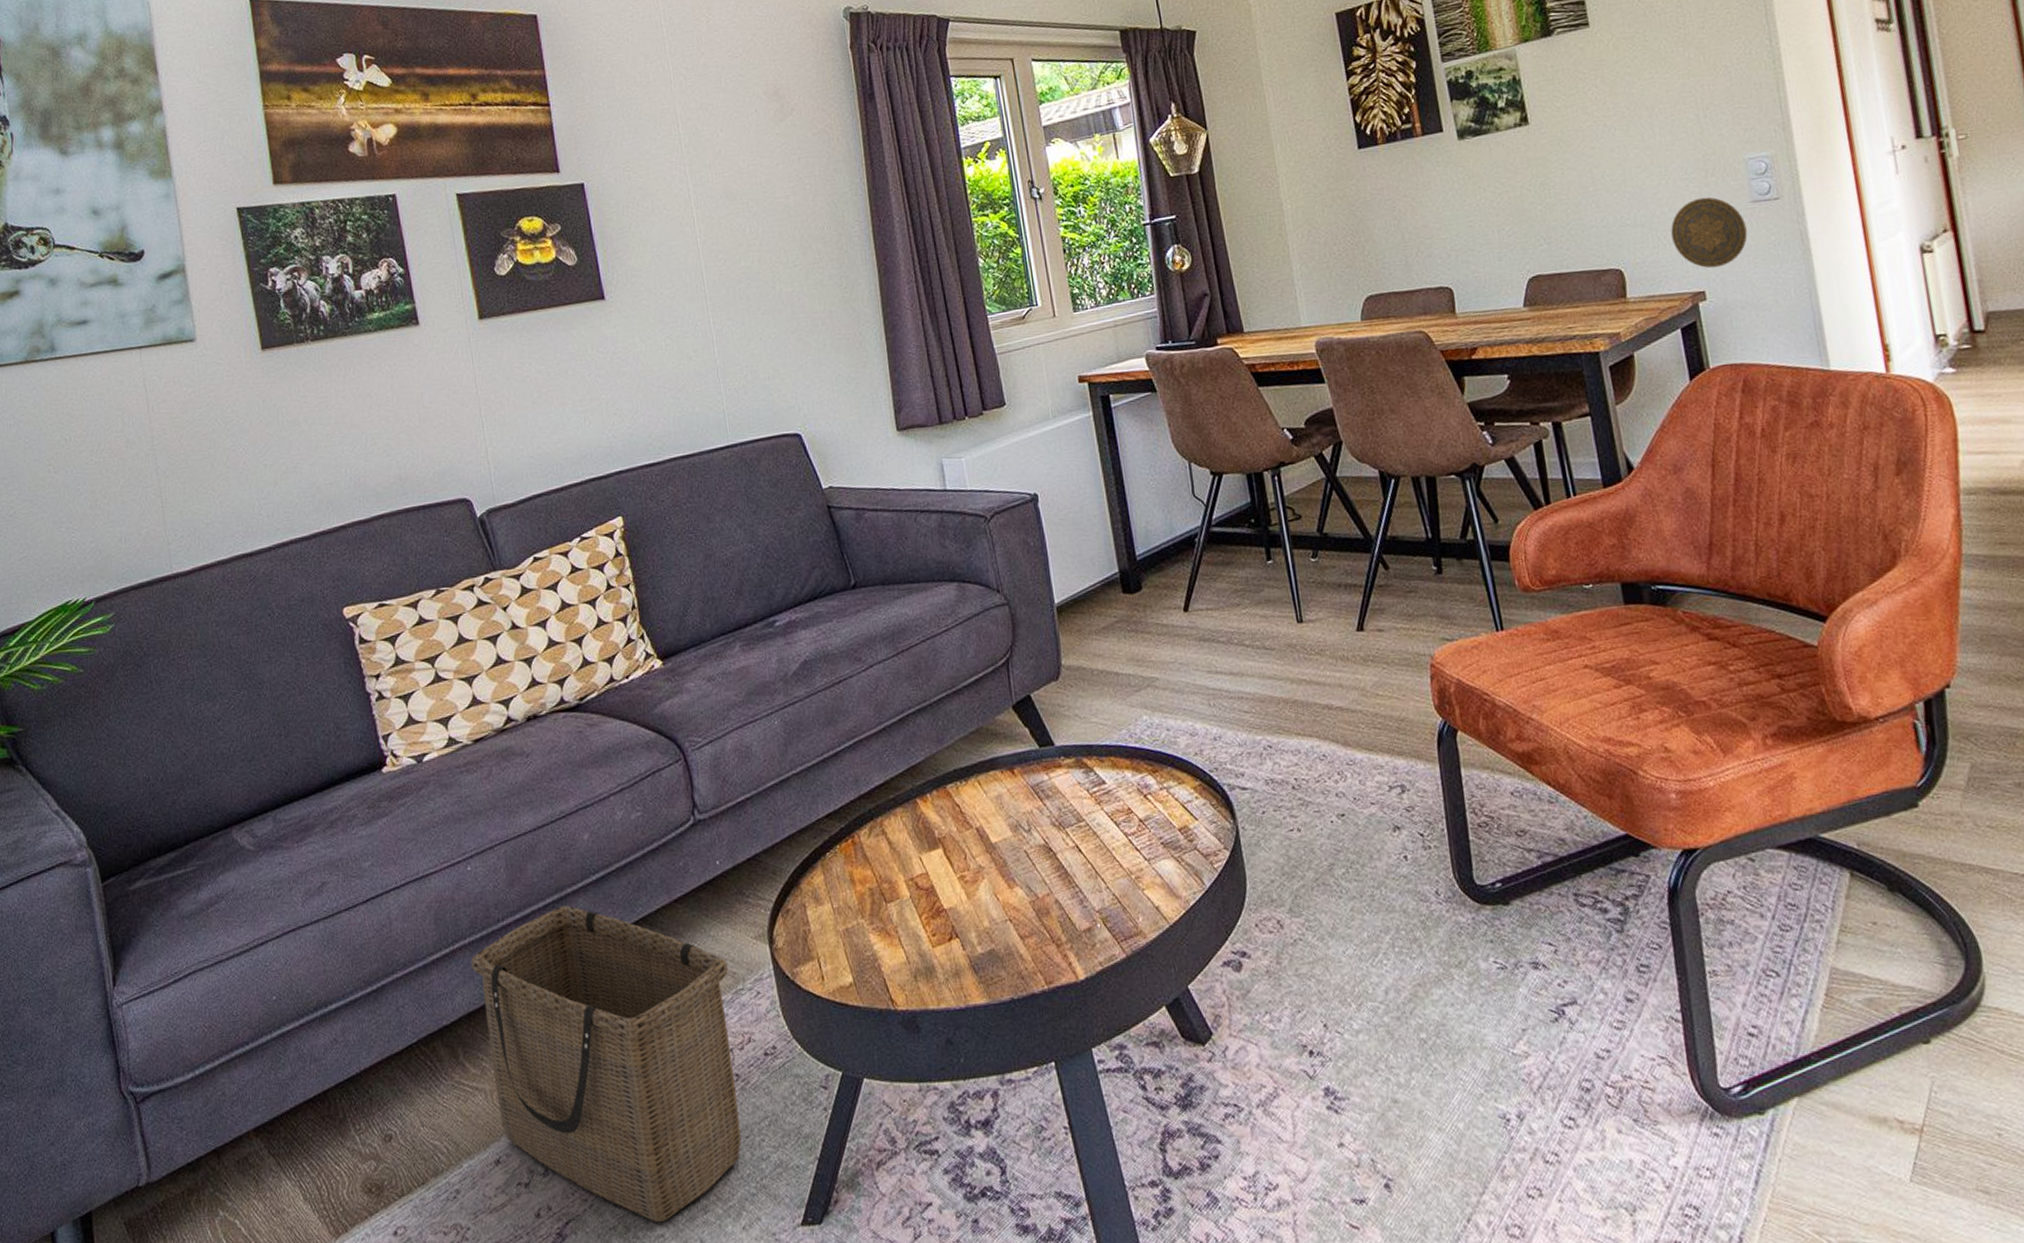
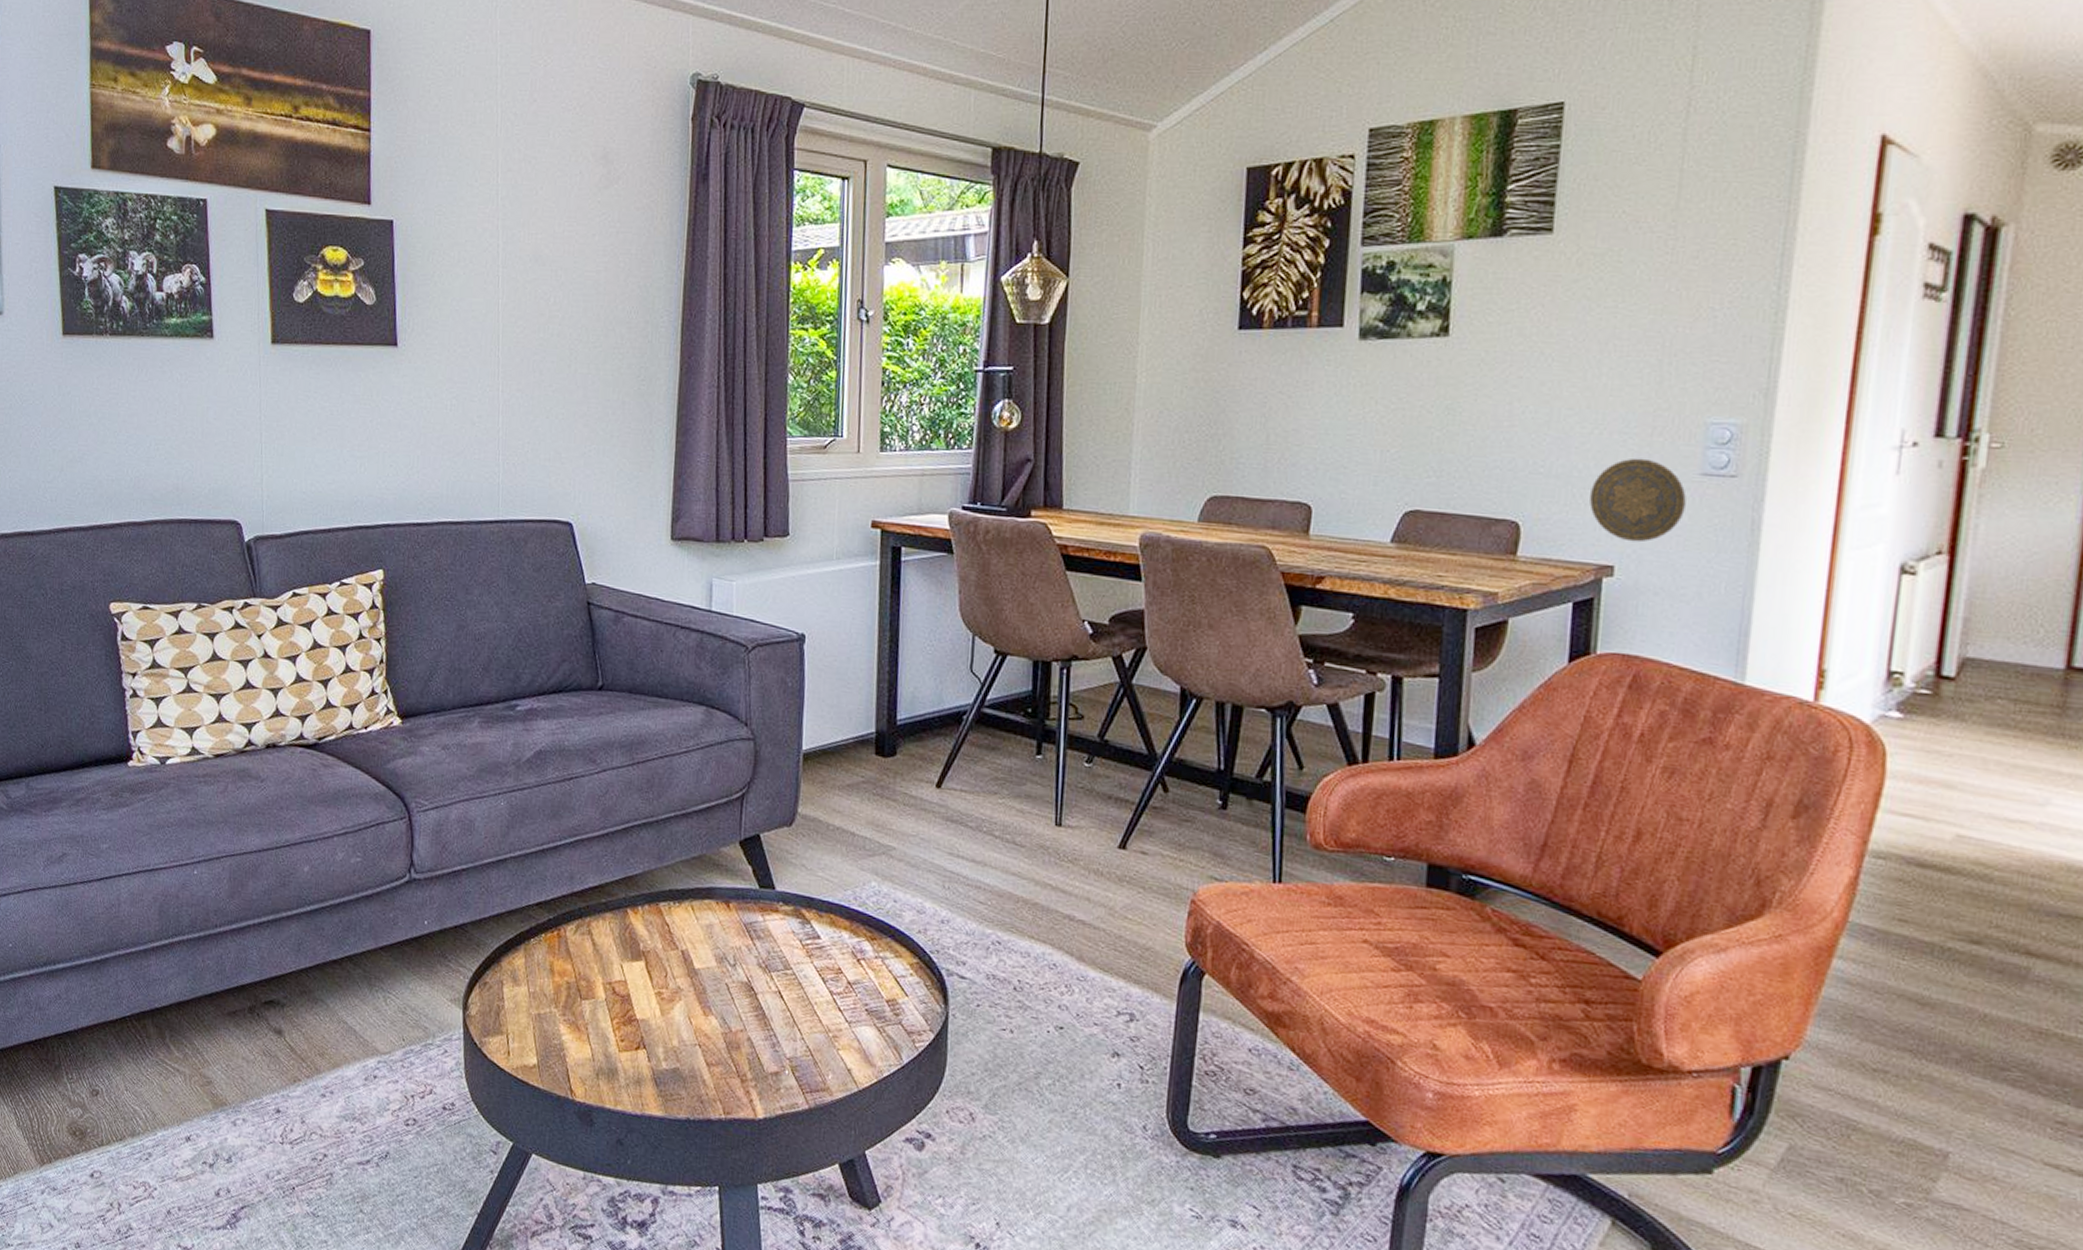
basket: present [470,905,742,1223] -> none [186,927,421,1231]

